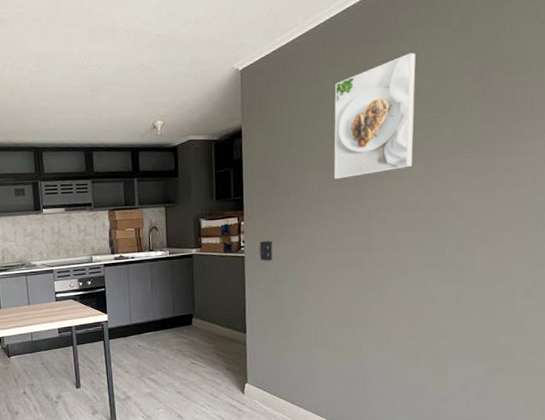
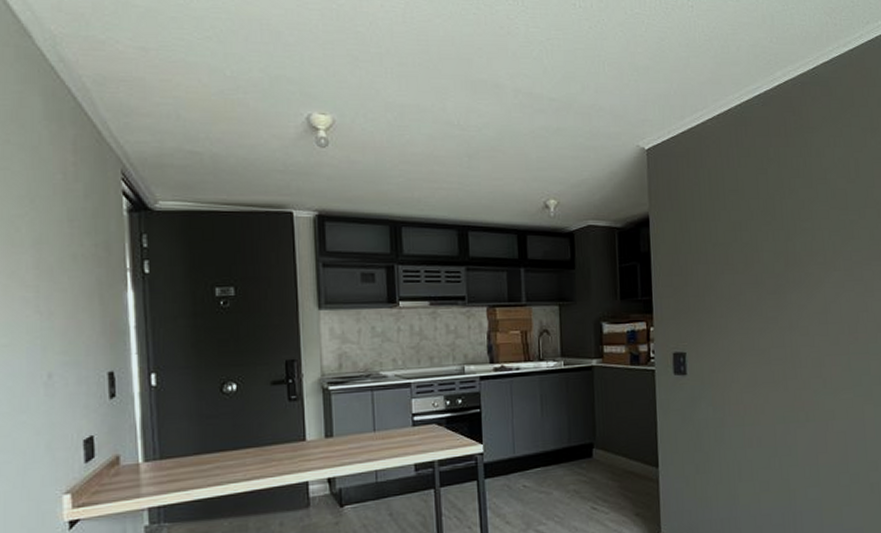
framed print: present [334,52,416,180] -> none [749,149,833,282]

